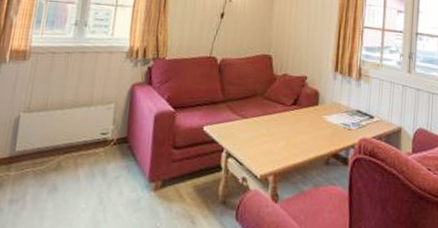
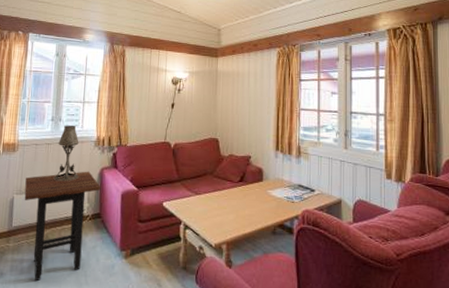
side table: none [33,87,131,219] -> present [24,171,101,282]
table lamp: none [72,31,107,99] -> present [53,125,79,182]

